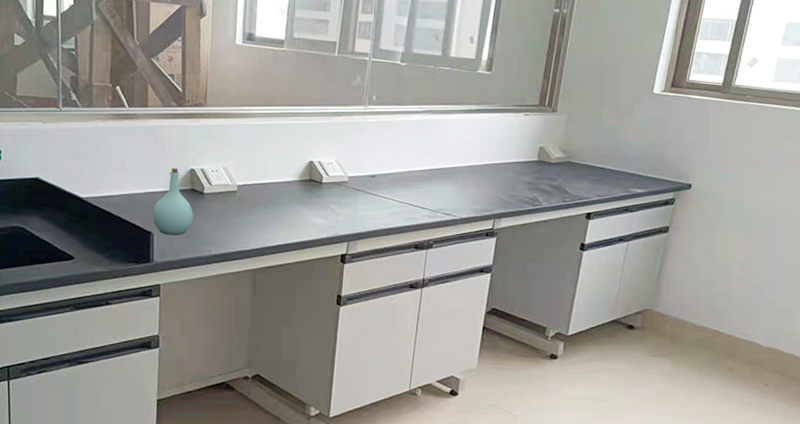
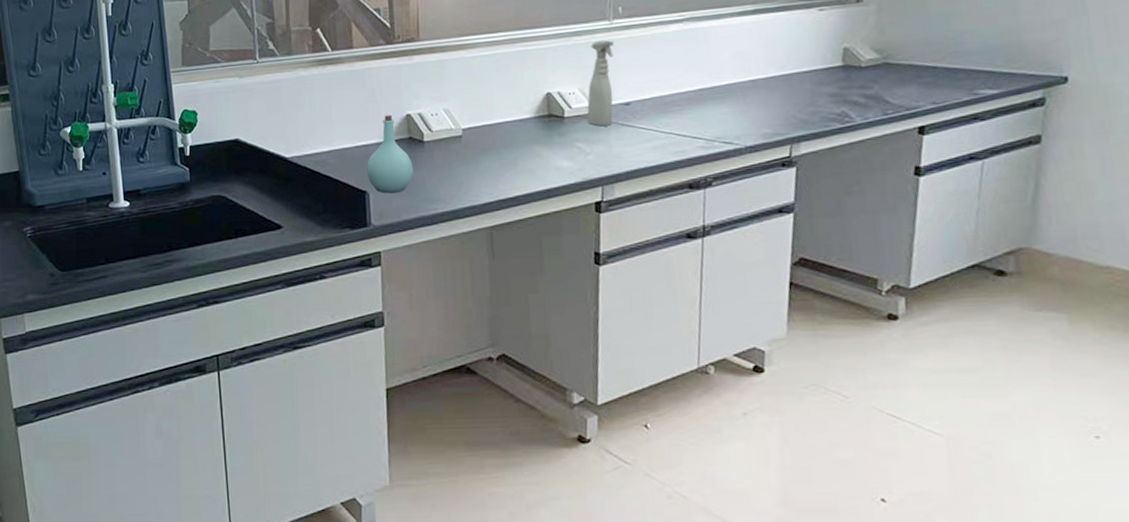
spray bottle: none [340,121,367,193] -> present [586,39,614,127]

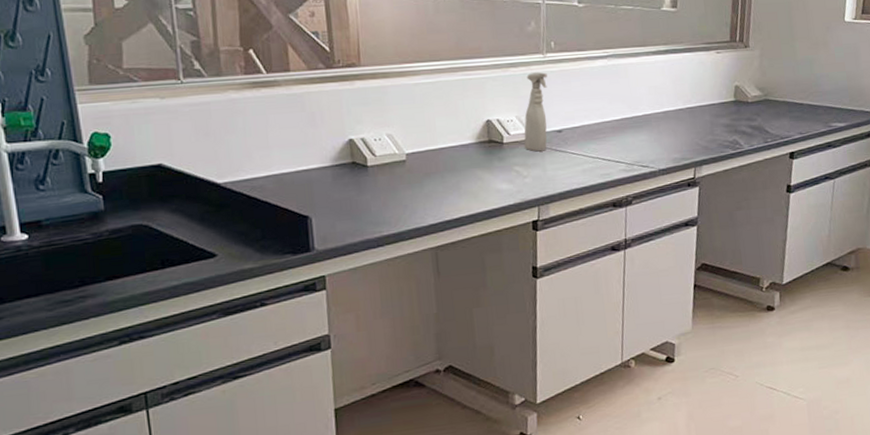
bottle: present [366,114,413,194] -> none [307,139,358,218]

